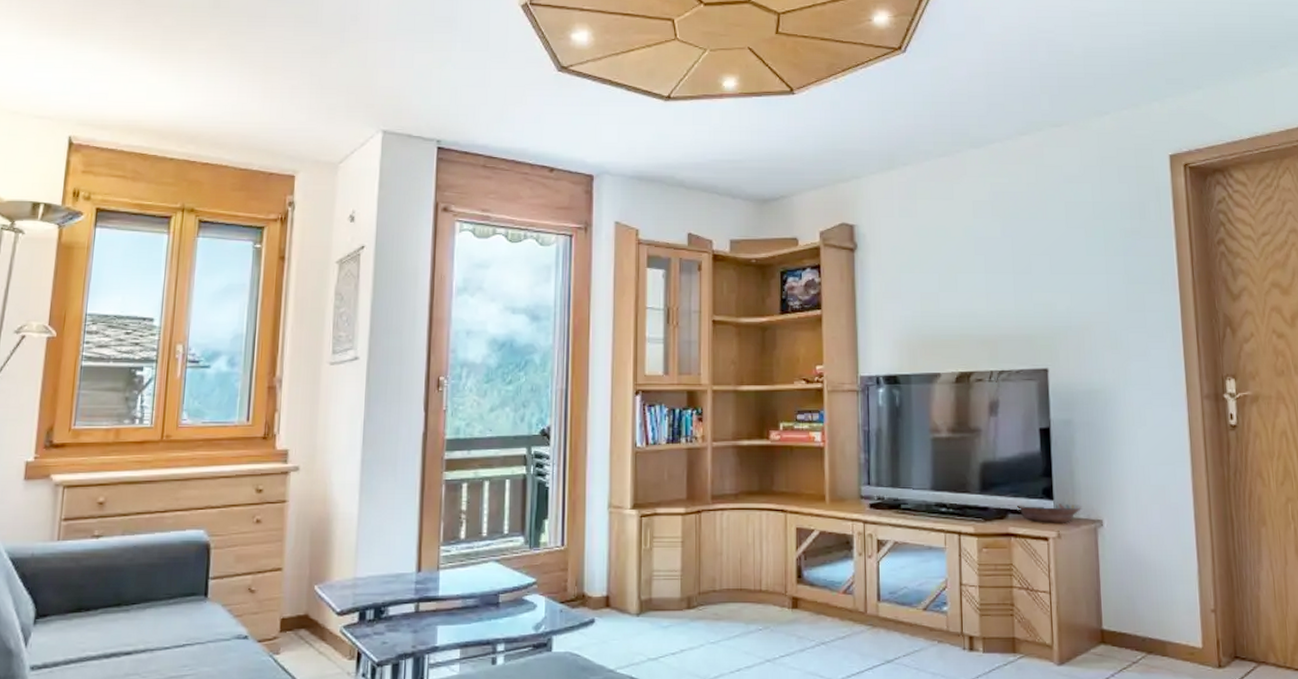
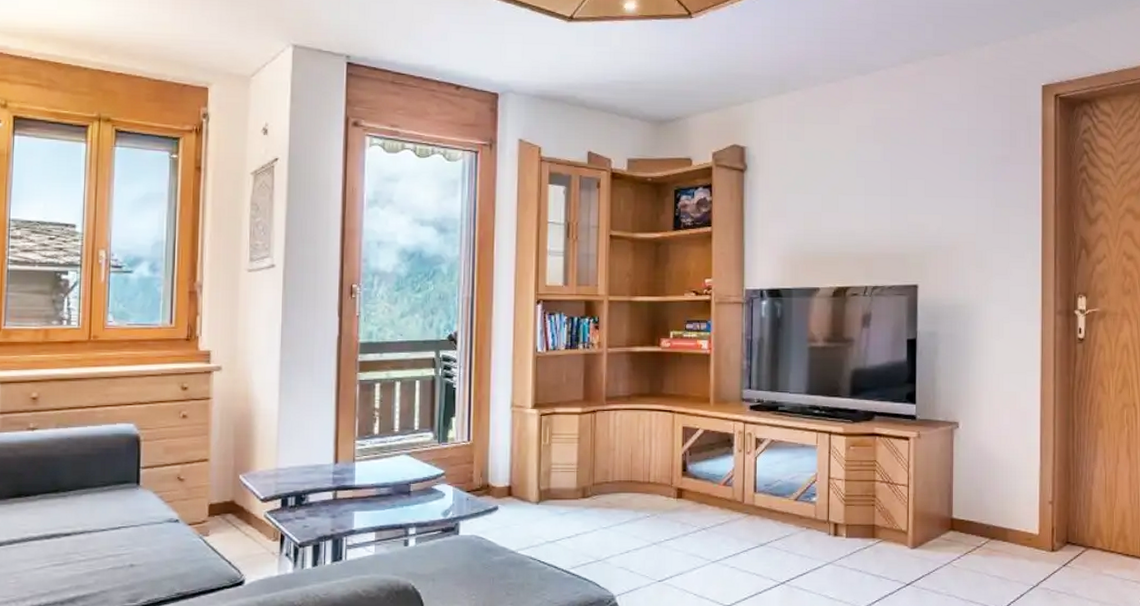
decorative bowl: present [1016,502,1083,525] -> none [882,406,941,426]

